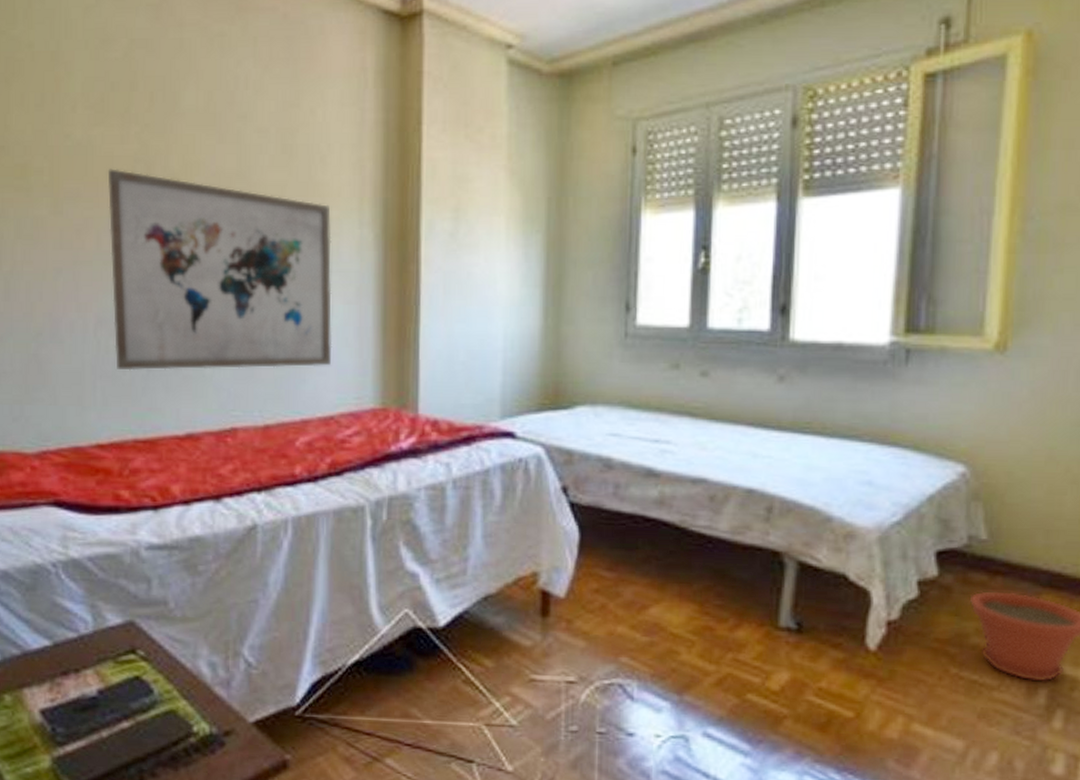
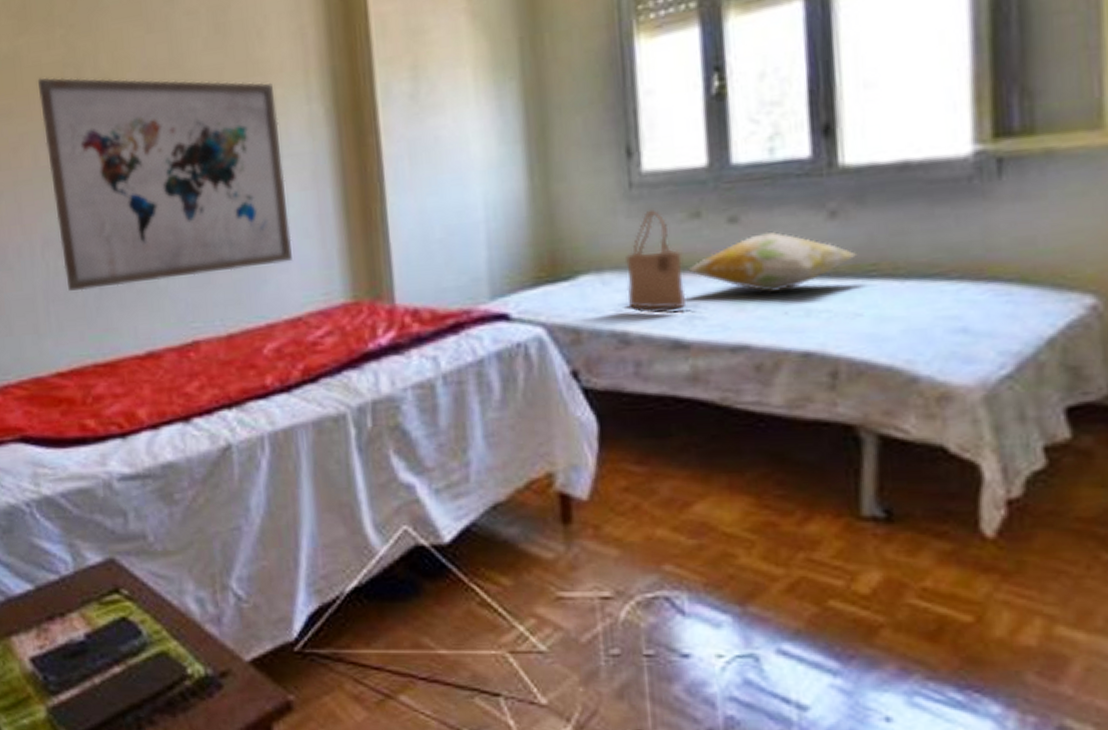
tote bag: none [614,357,662,447] -> present [626,209,687,314]
decorative pillow: none [665,388,797,437] -> present [688,232,858,292]

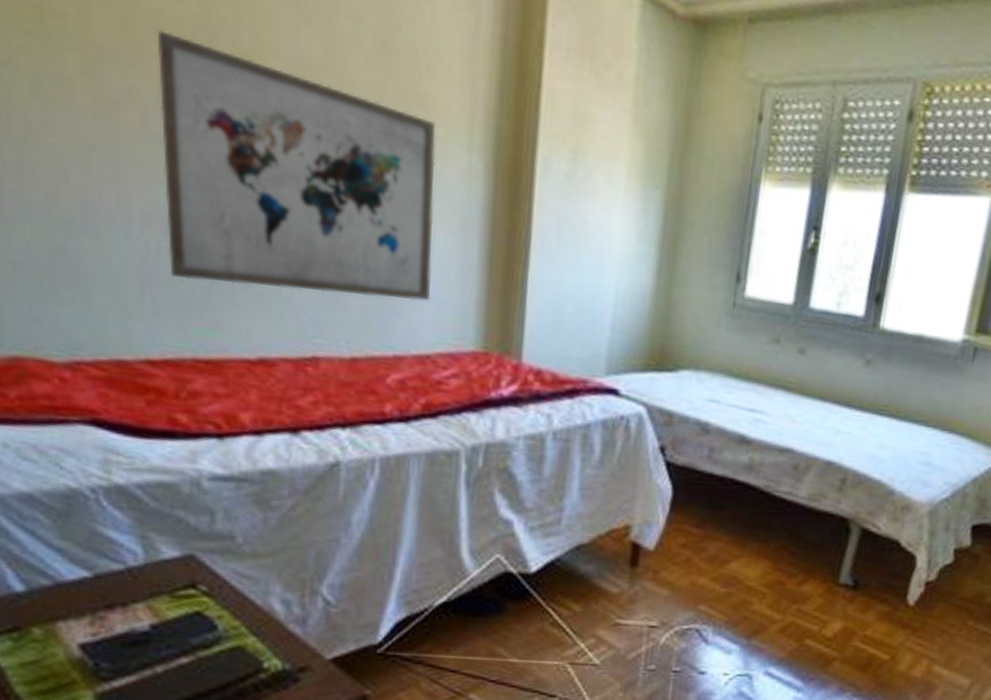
tote bag: present [626,209,687,314] -> none [713,328,761,415]
decorative pillow: present [688,232,858,292] -> none [762,366,877,413]

